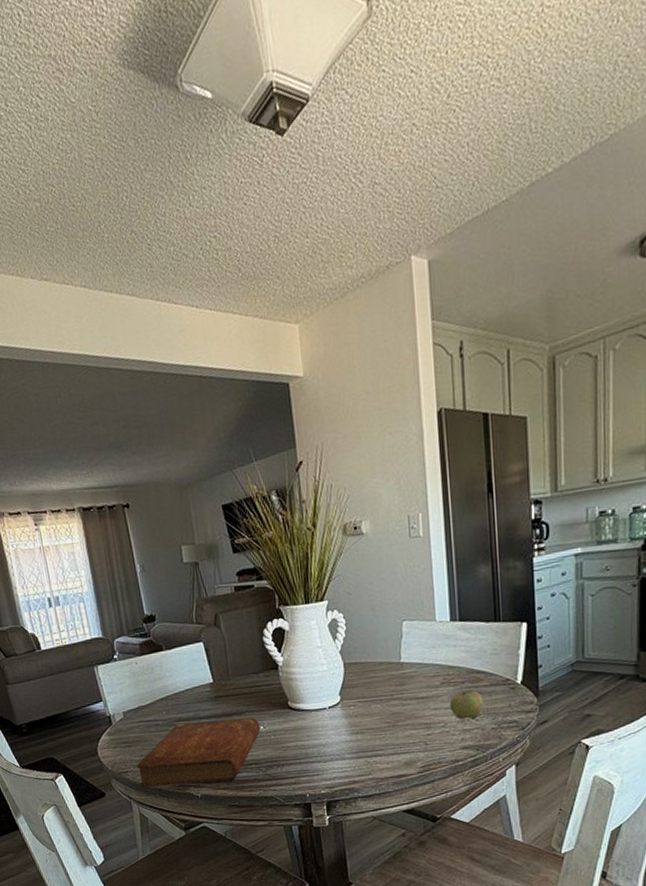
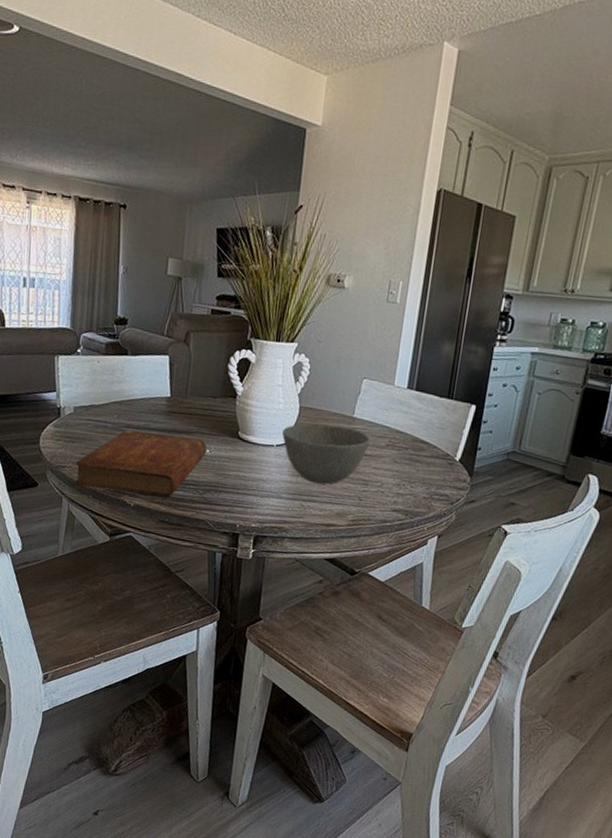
bowl: none [332,674,424,737] -> present [282,423,371,485]
apple: present [449,690,483,720] -> none [389,456,422,485]

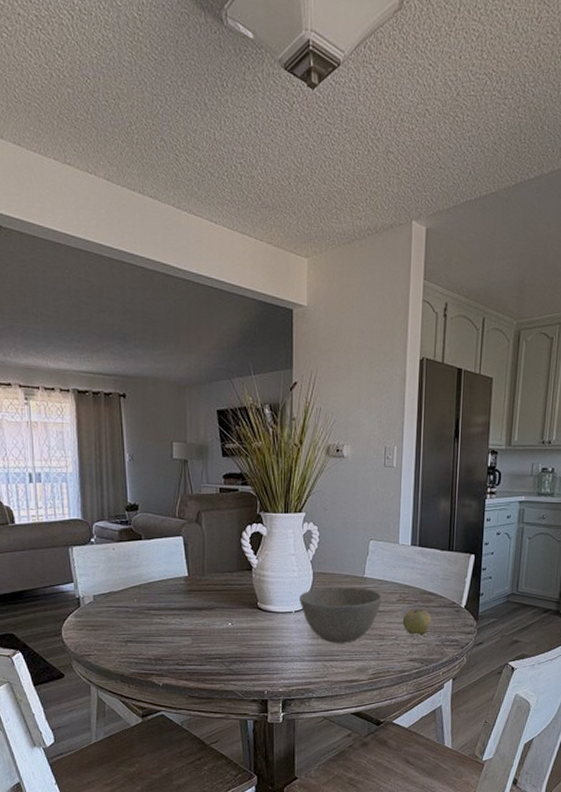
bible: present [75,429,207,498] -> none [101,612,228,674]
apple: none [389,456,422,485] -> present [402,609,431,635]

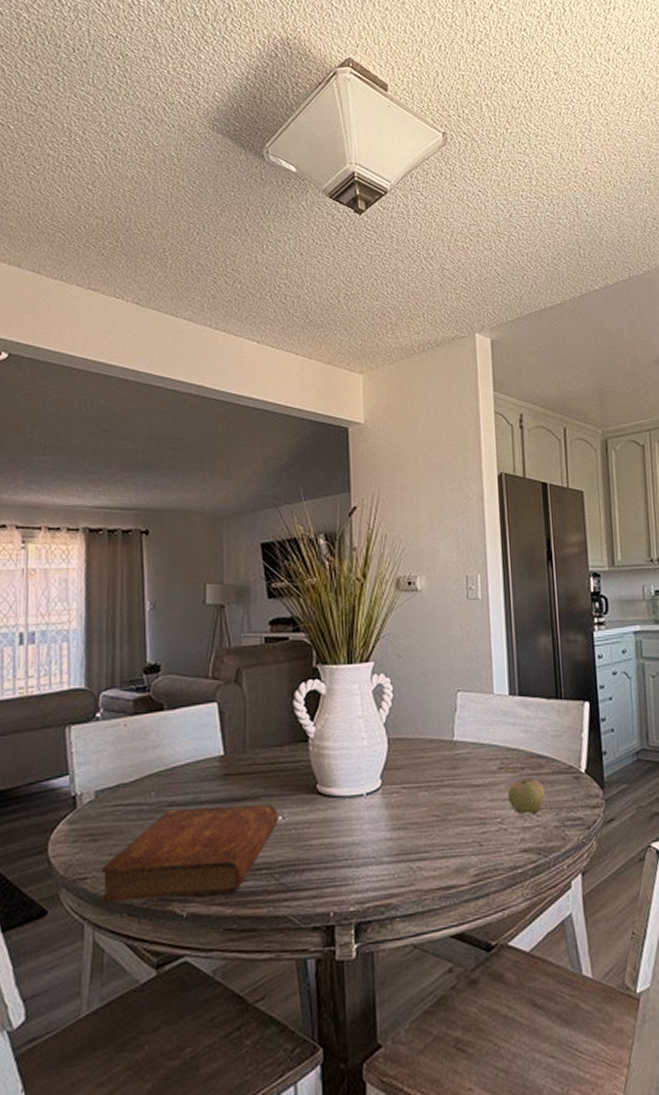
bible: none [101,612,228,674] -> present [101,804,278,902]
bowl: present [300,587,382,643] -> none [372,755,479,835]

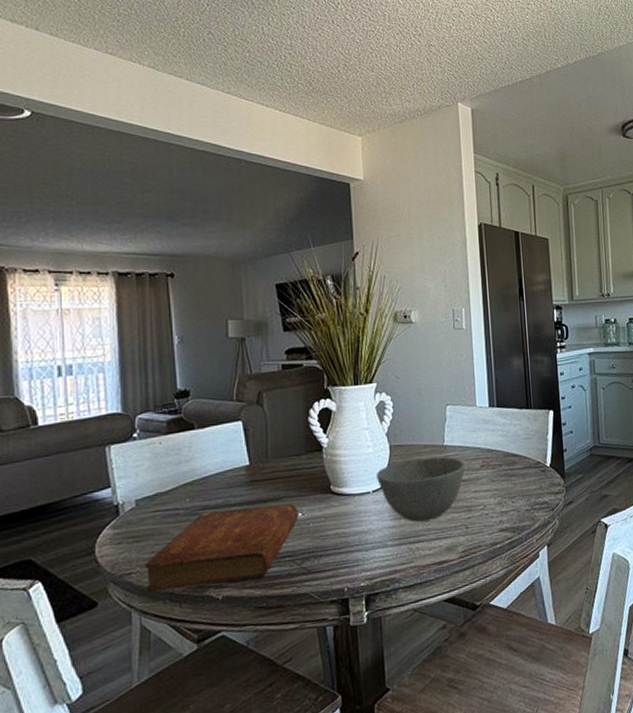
bowl: none [372,755,479,835] -> present [377,457,465,522]
apple: present [507,778,545,814] -> none [488,472,518,502]

